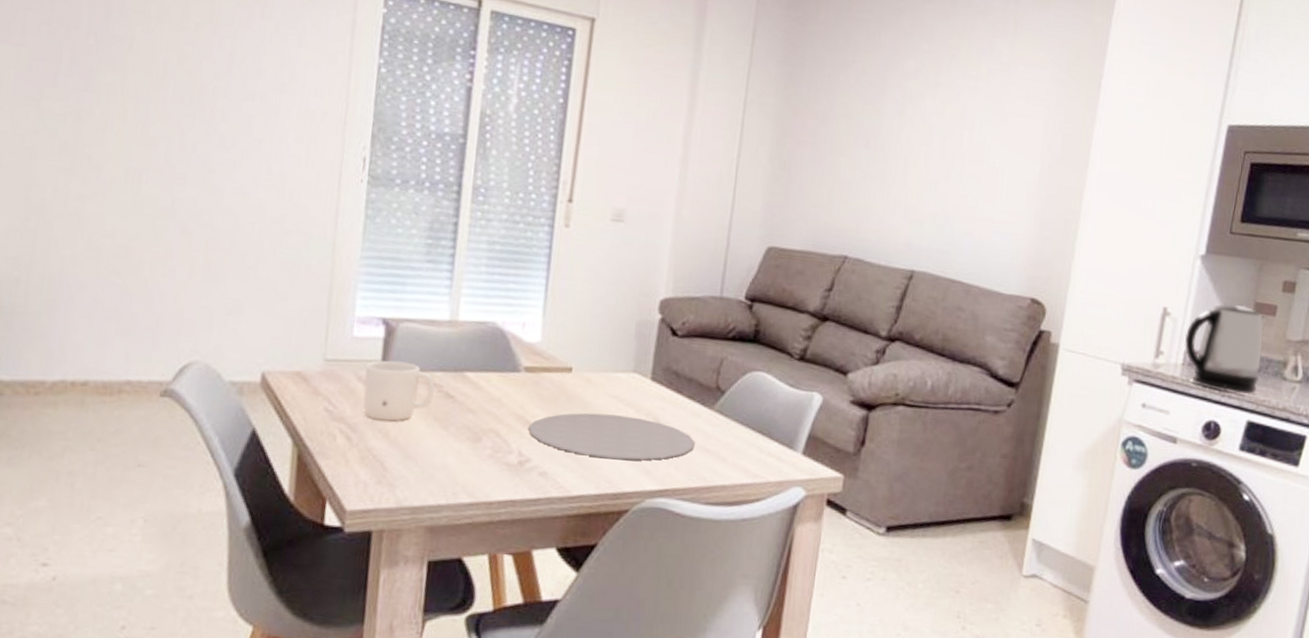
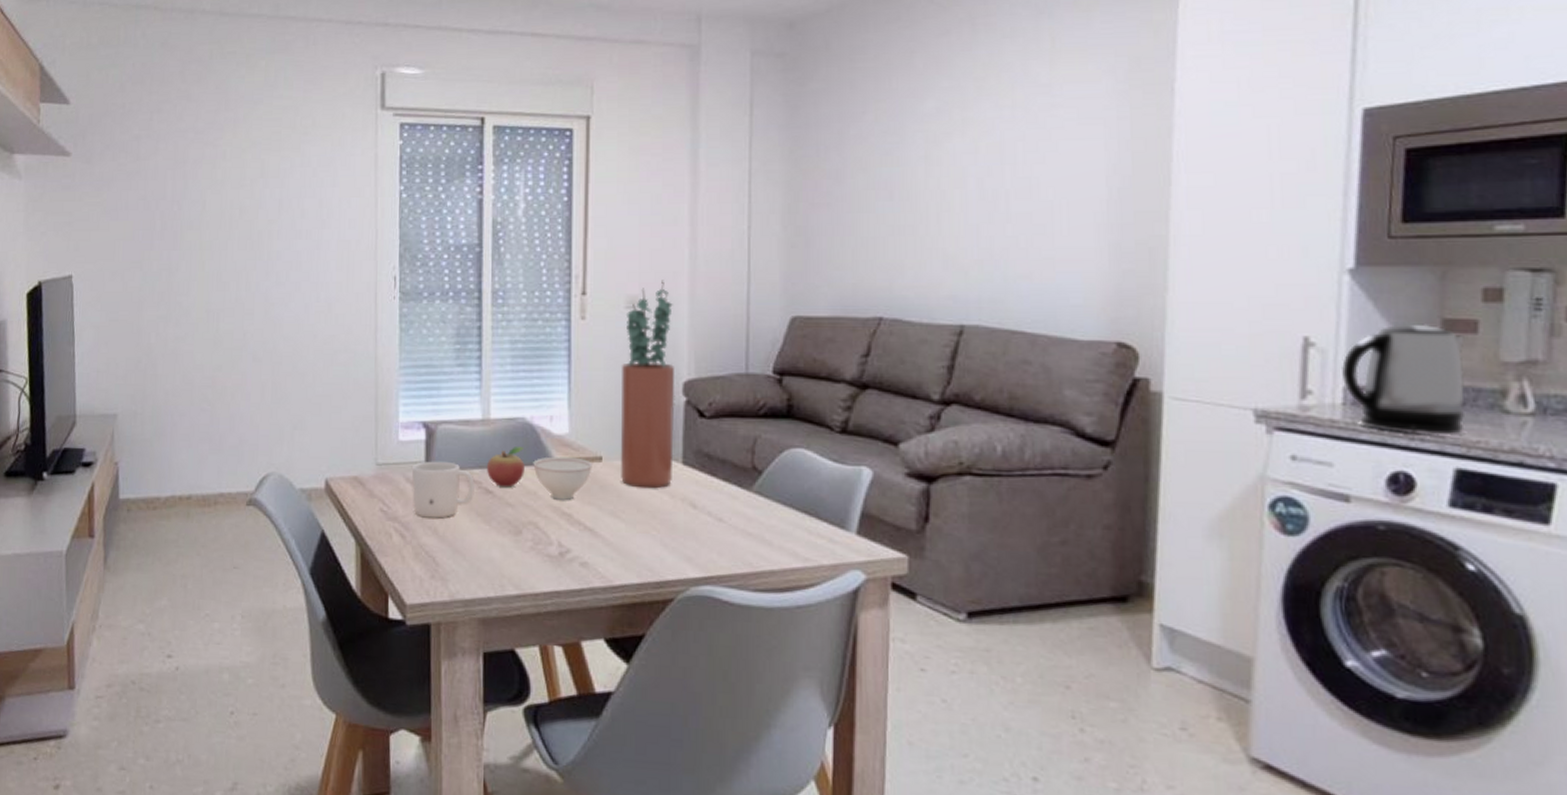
fruit: none [449,351,492,393] -> present [486,447,525,487]
bowl: none [500,364,562,410] -> present [533,456,592,501]
placemat: present [529,412,695,461] -> none [566,501,736,548]
vase: none [589,196,658,403] -> present [620,279,675,489]

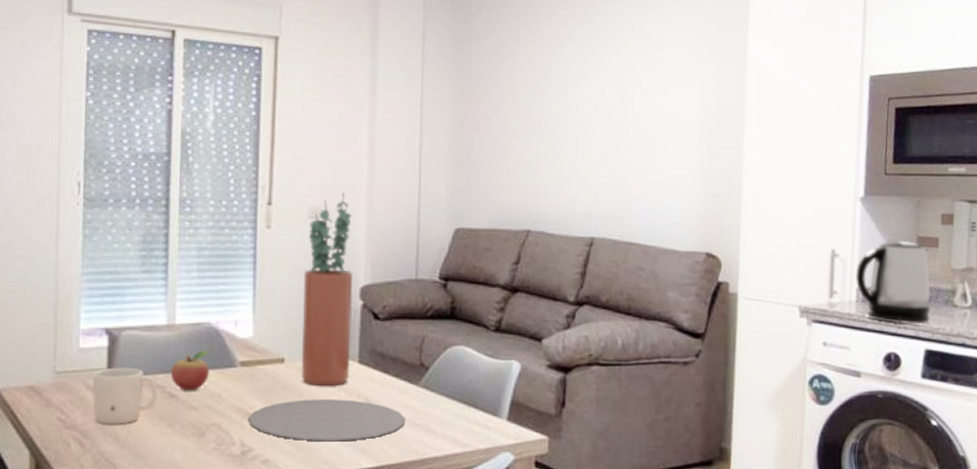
bowl: present [533,456,592,501] -> none [217,359,275,402]
placemat: none [566,501,736,548] -> present [249,399,405,442]

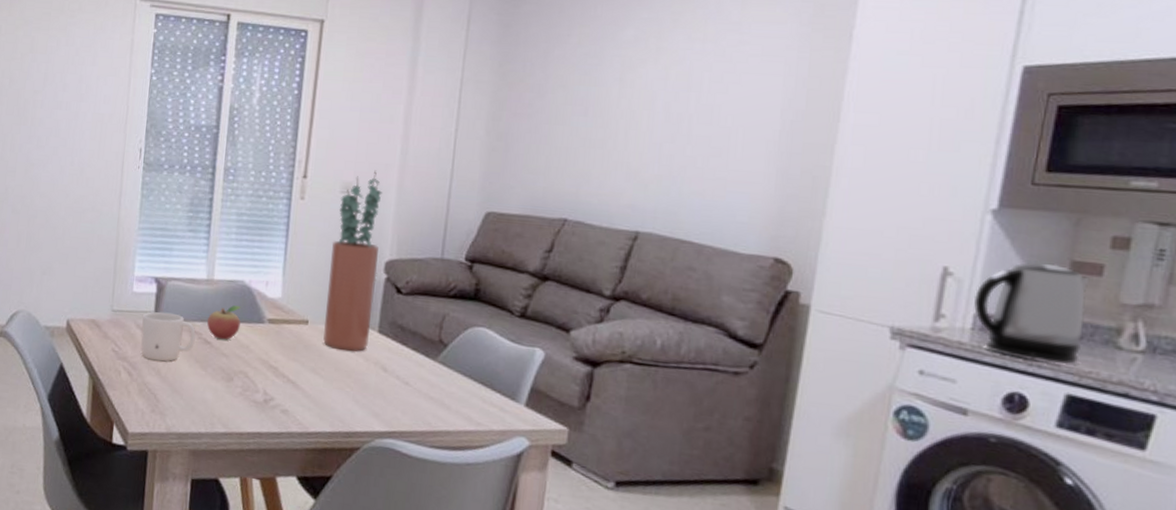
placemat: present [249,399,405,442] -> none [272,359,420,405]

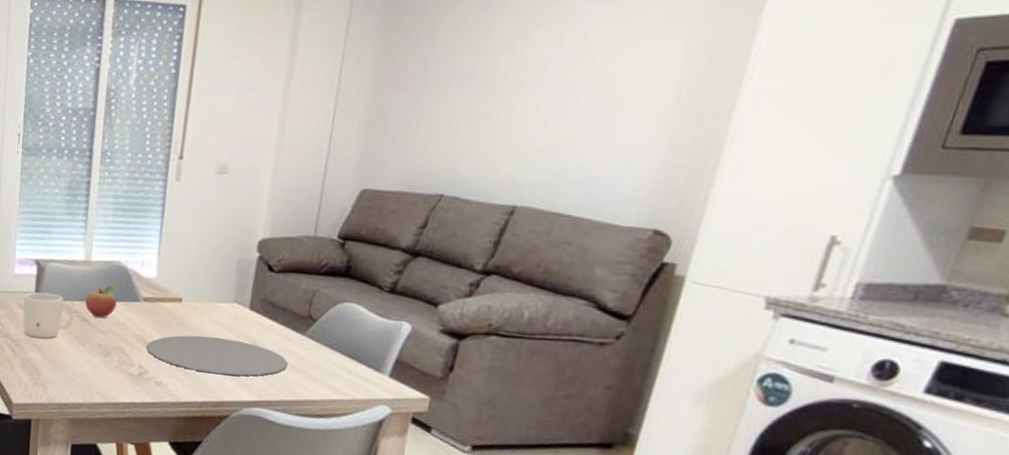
placemat: none [272,359,420,405] -> present [147,335,288,376]
vase: present [323,170,383,352] -> none [196,149,258,328]
kettle: present [974,263,1090,365] -> none [857,230,988,333]

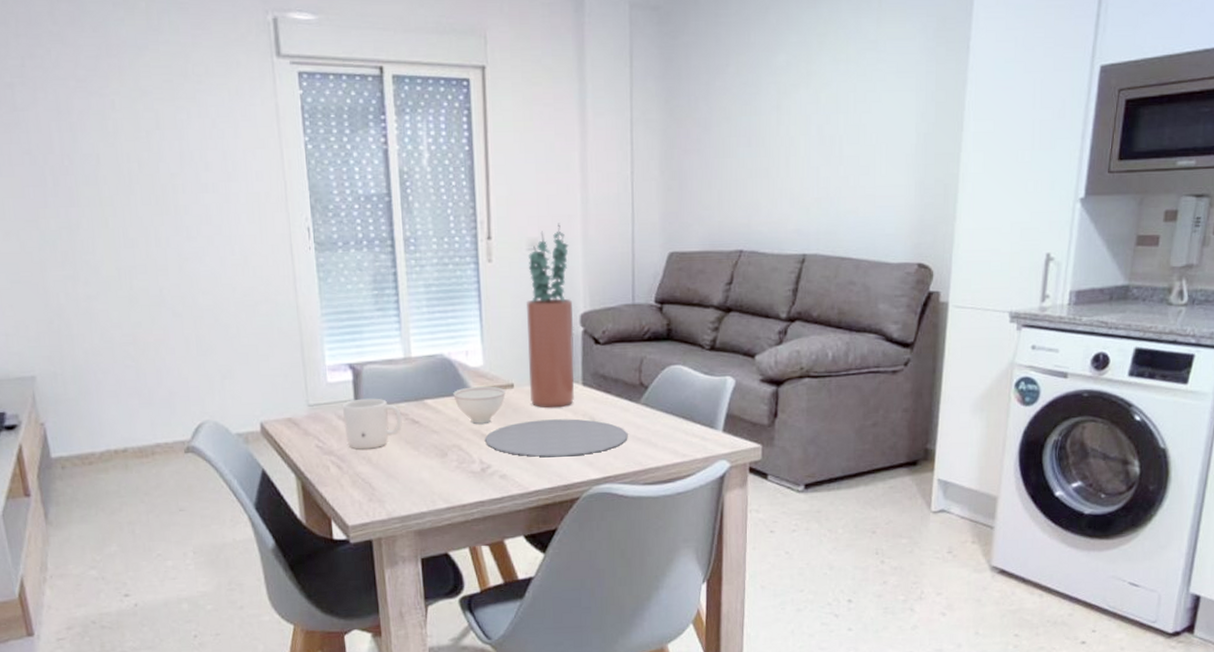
fruit: present [85,285,117,318] -> none [411,380,446,417]
bowl: none [124,295,174,332] -> present [453,386,506,425]
vase: none [196,149,258,328] -> present [525,223,575,408]

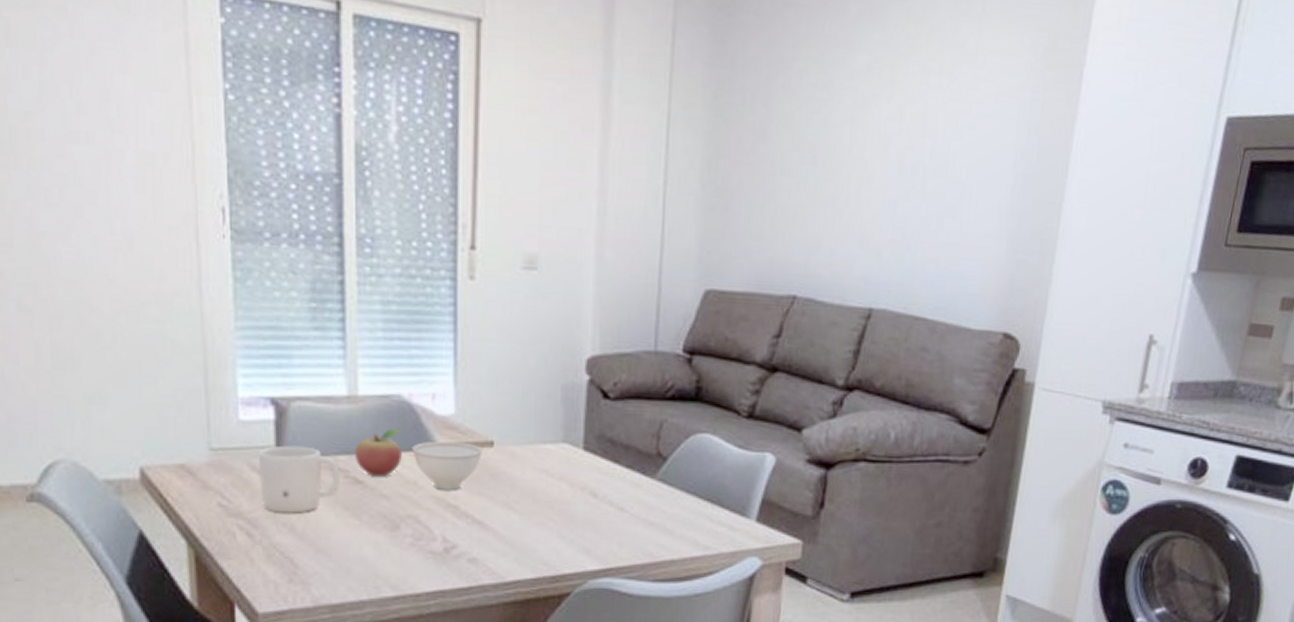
fruit: none [411,380,446,417] -> present [354,429,402,477]
placemat: present [485,418,628,457] -> none [452,490,638,540]
vase: present [525,223,575,408] -> none [514,237,577,477]

